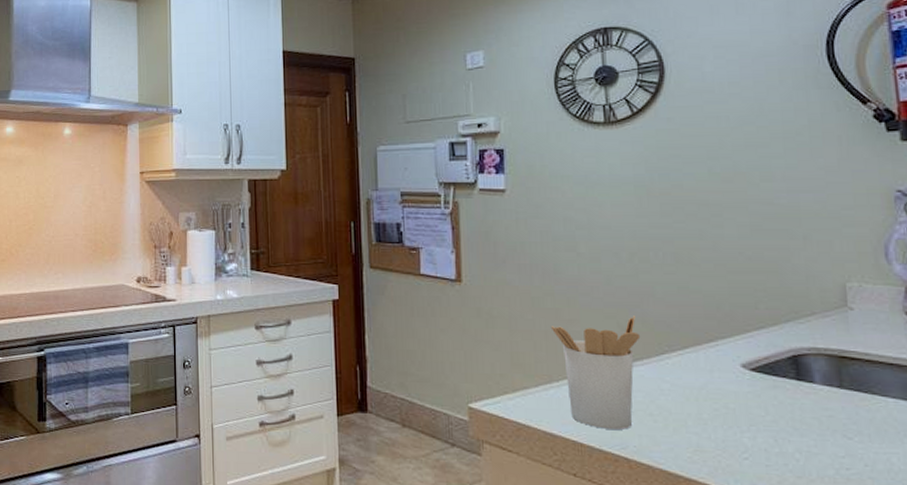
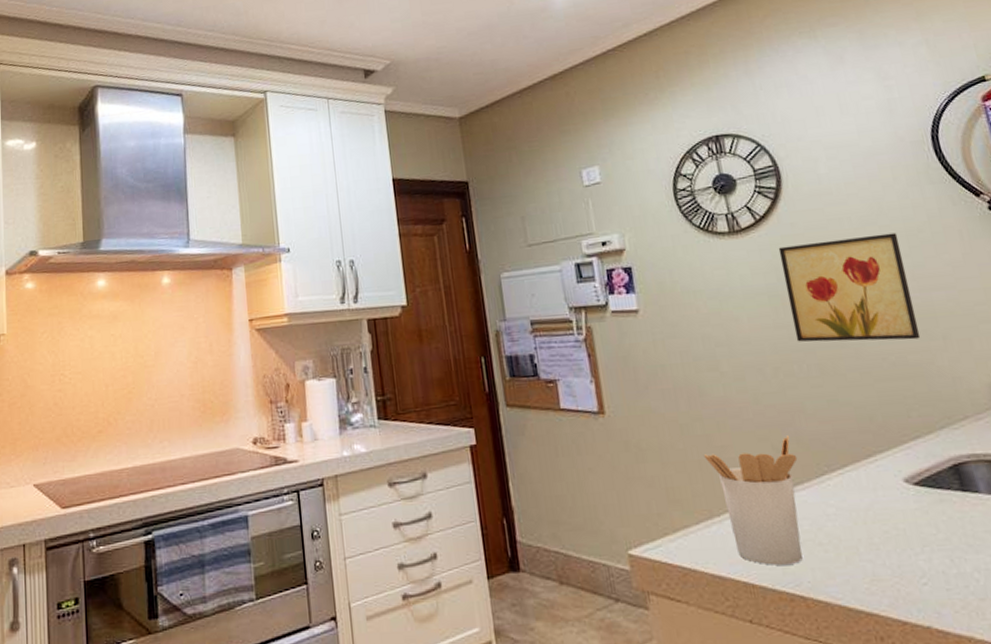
wall art: none [651,134,781,237] -> present [778,233,921,342]

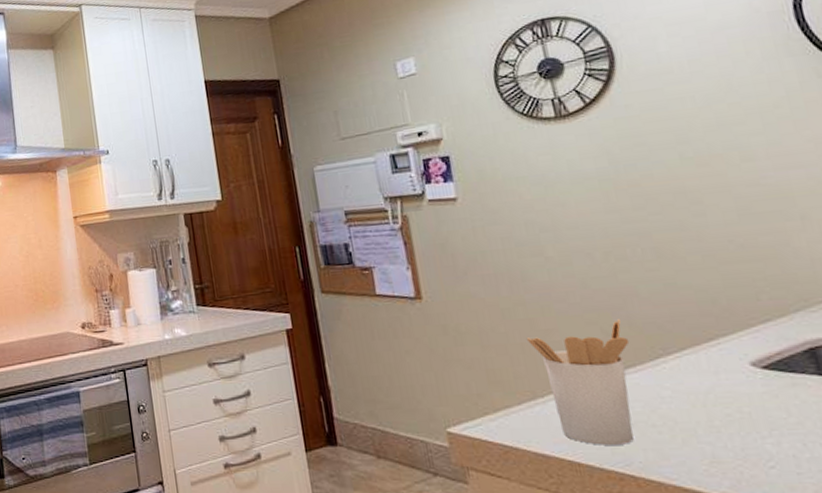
wall art: present [778,233,921,342] -> none [610,110,774,226]

